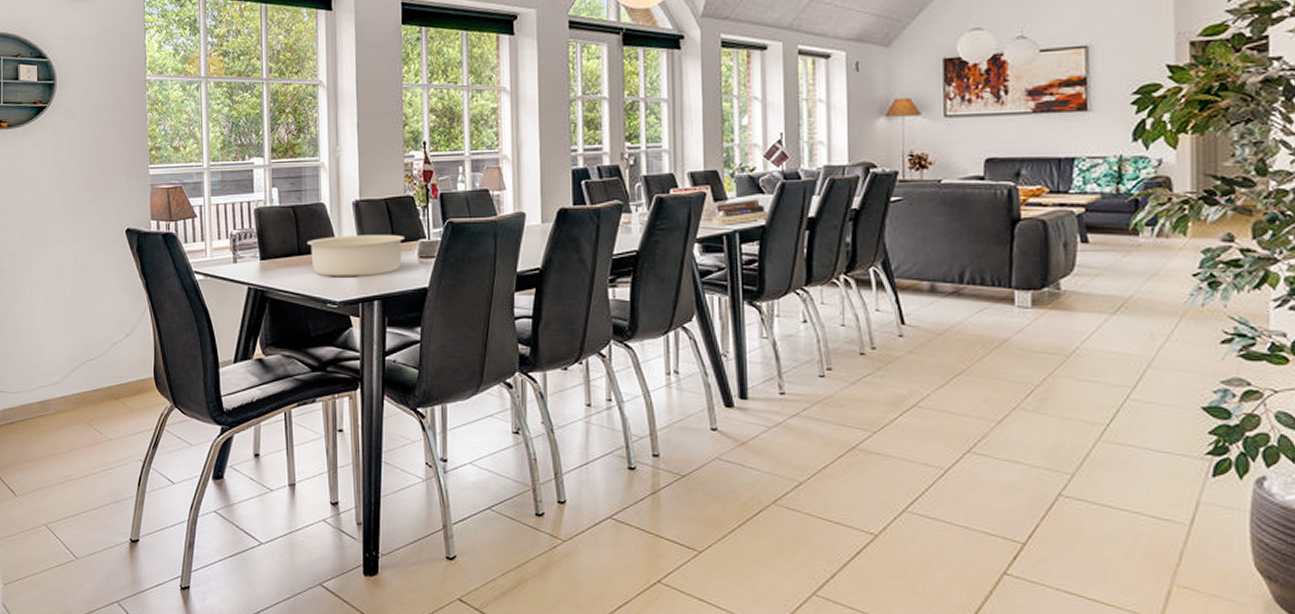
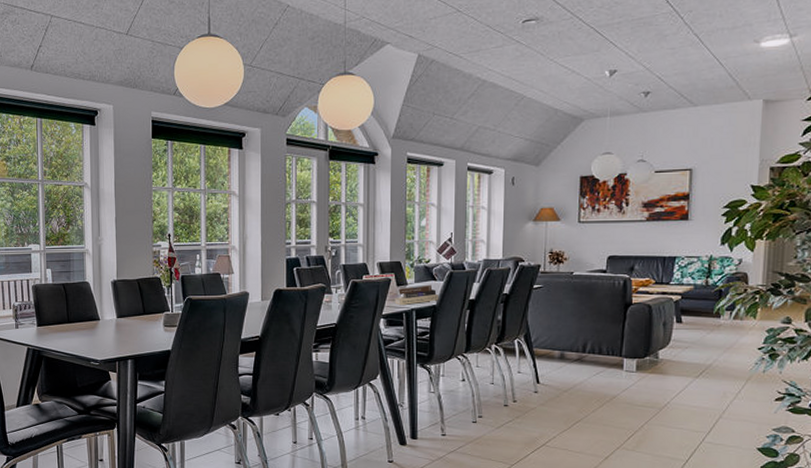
bowl: present [306,234,405,276] -> none [74,307,153,340]

